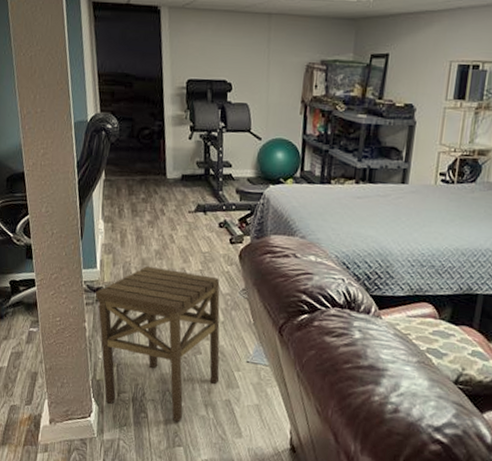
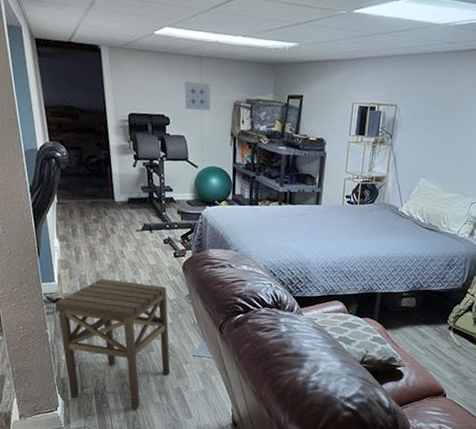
wall art: none [249,42,280,75] -> present [184,81,211,111]

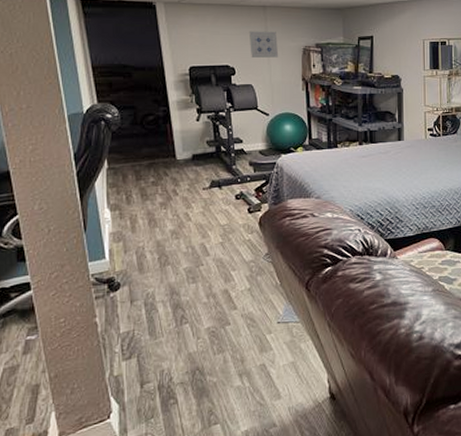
side table: present [54,278,171,409] -> none [105,247,252,399]

